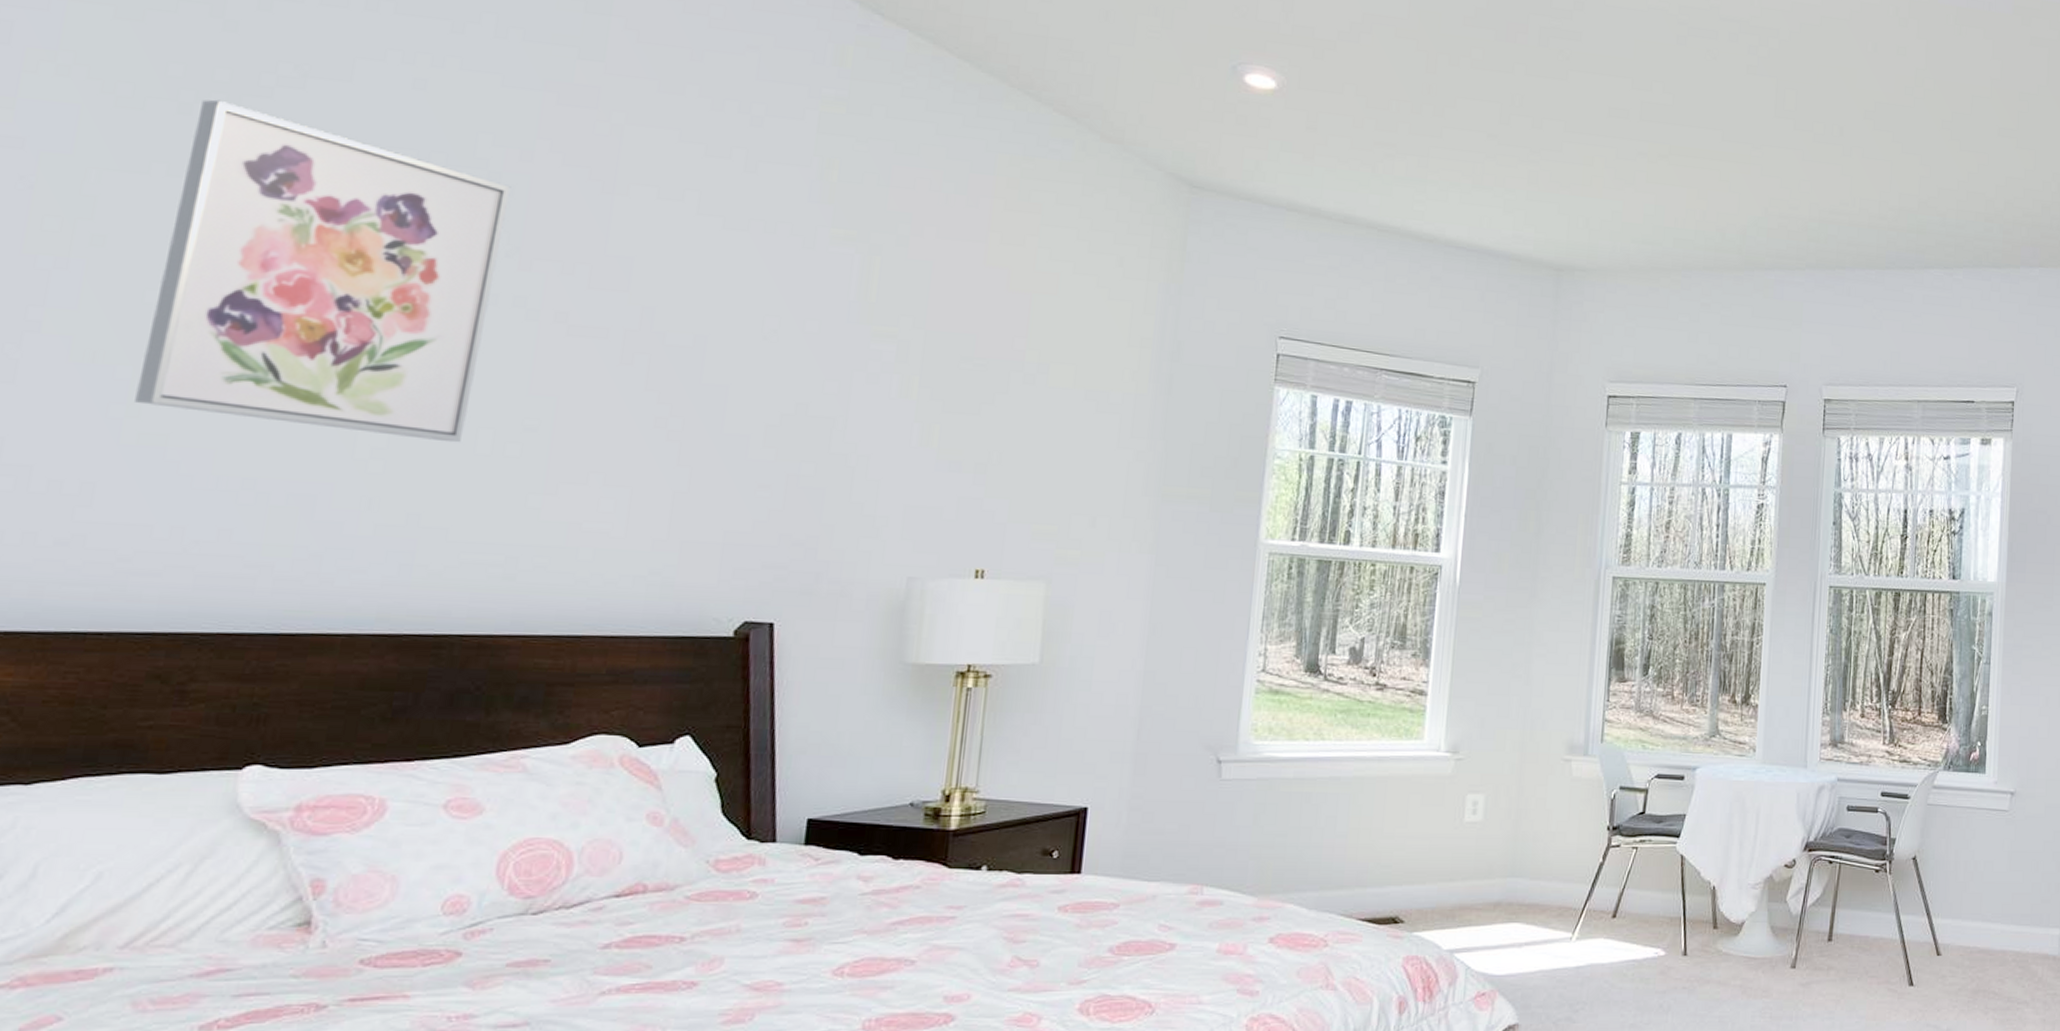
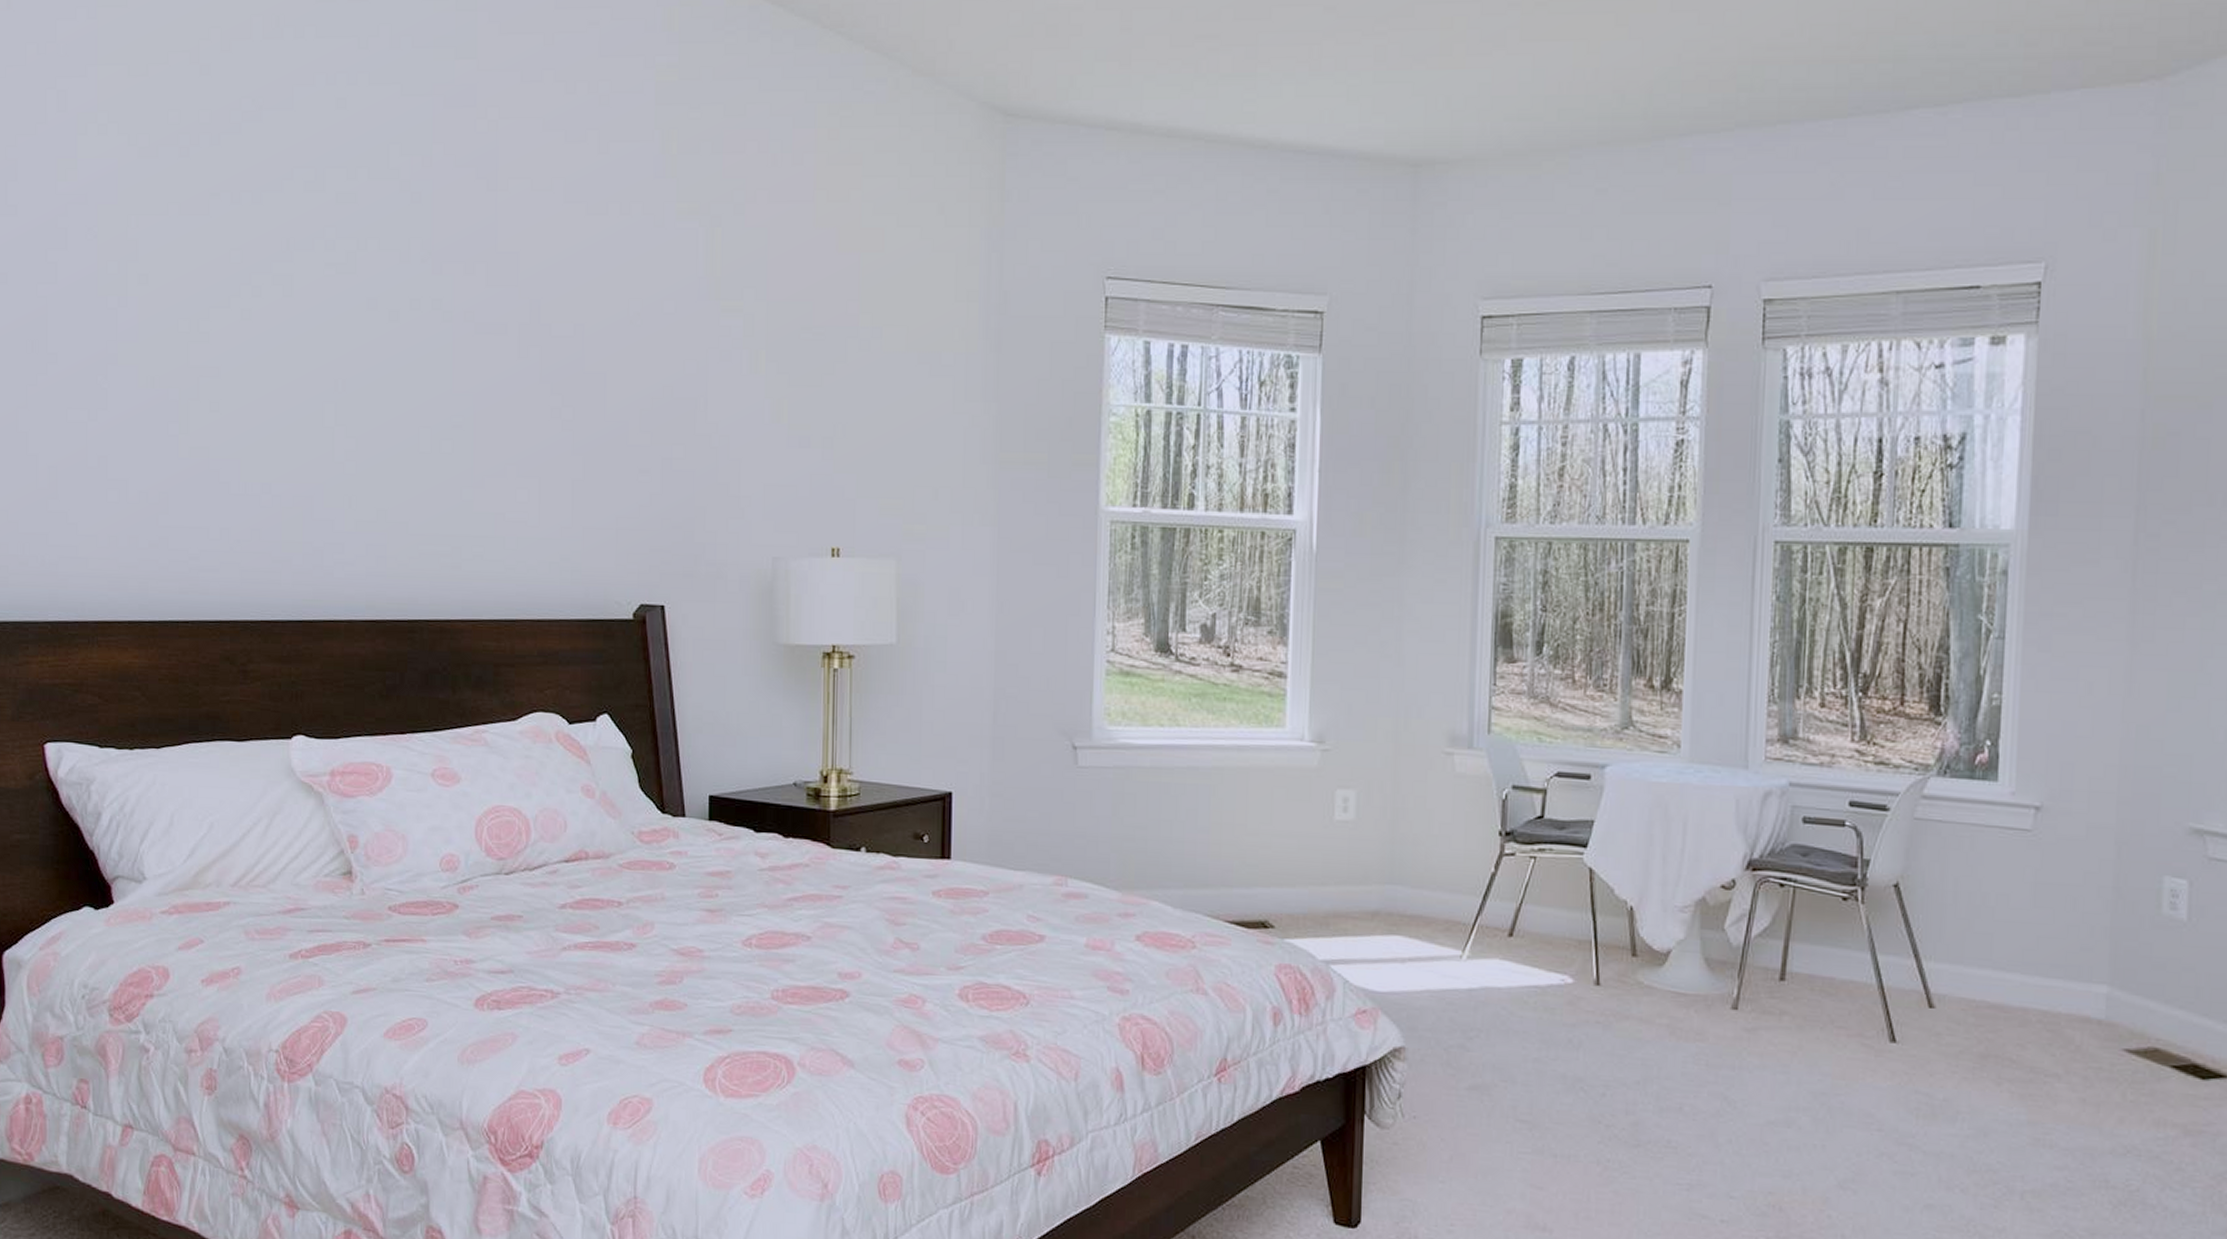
wall art: present [135,99,511,443] -> none [184,140,419,443]

